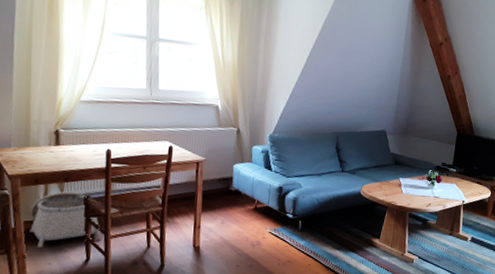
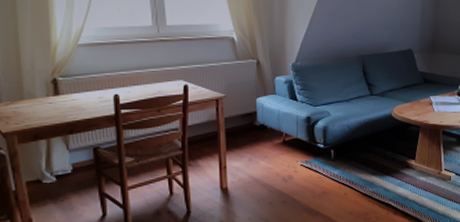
basket: present [30,191,102,247] -> none [33,144,118,208]

